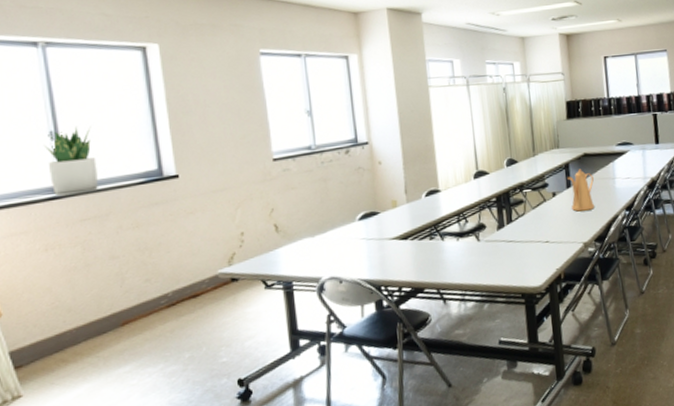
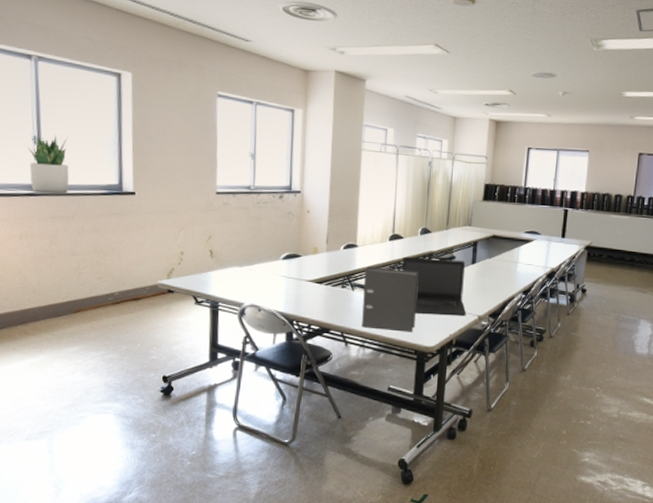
binder: none [452,206,517,280] -> present [362,266,419,332]
laptop: none [492,186,570,253] -> present [402,257,466,315]
coffee pot: present [567,169,595,212] -> none [473,248,498,288]

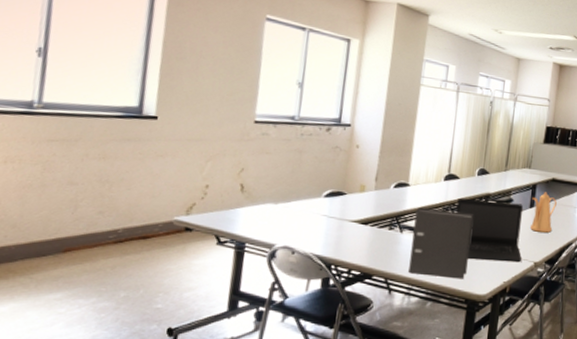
planter: present [29,135,69,195] -> none [27,48,80,115]
coffee pot: none [473,248,498,288] -> present [530,192,557,233]

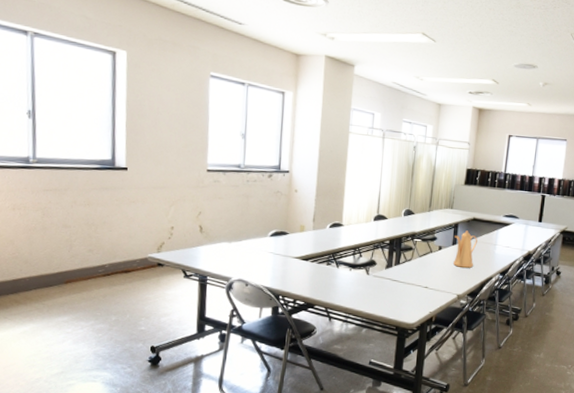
binder: present [408,207,474,279] -> none [345,245,402,309]
laptop: present [456,198,524,262] -> none [385,237,447,294]

